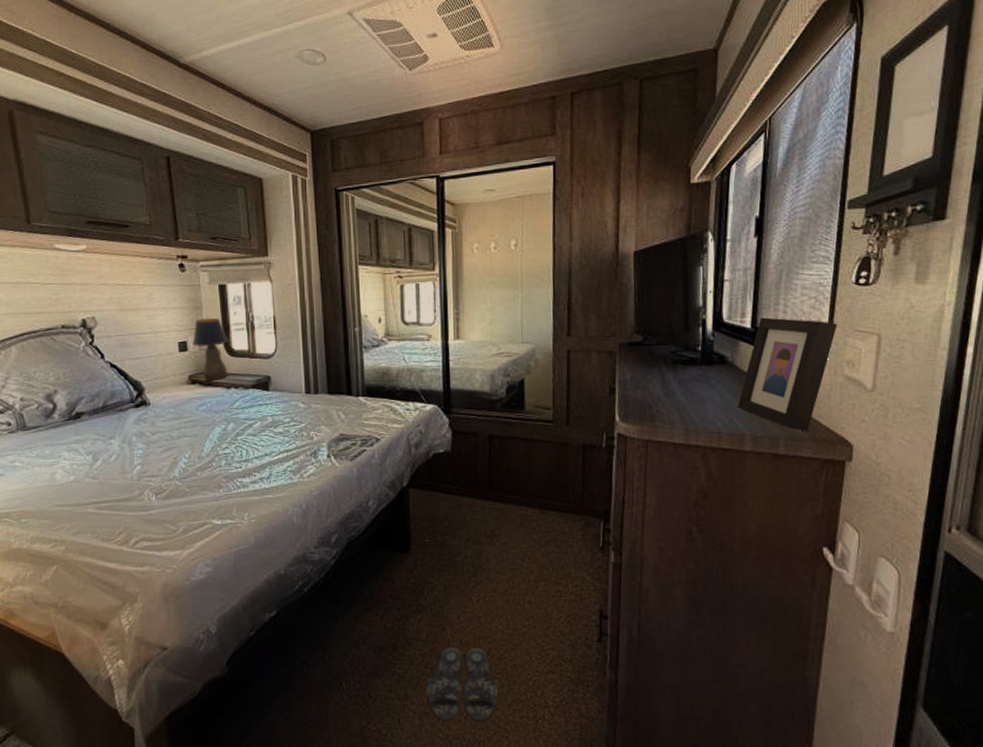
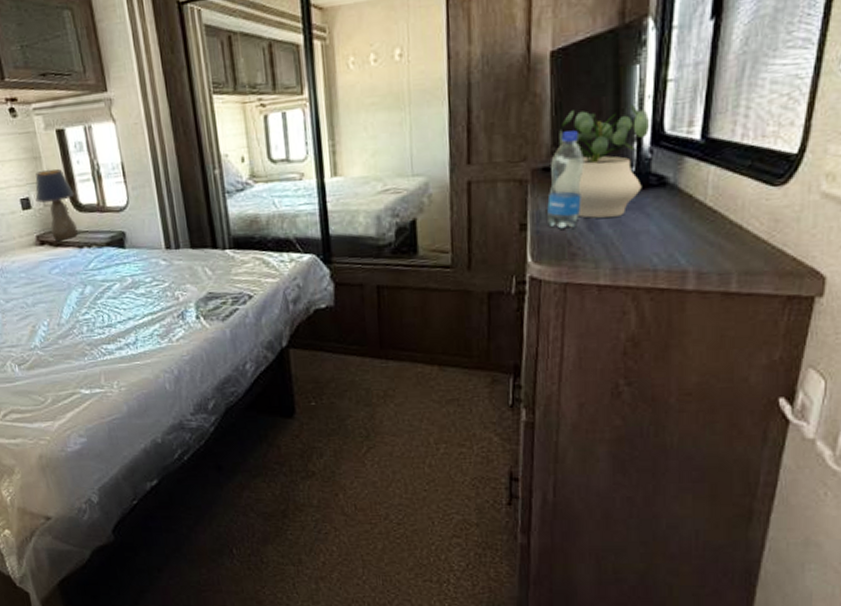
slippers: present [427,647,499,722] -> none [321,512,399,585]
bottle: none [632,314,661,394] -> present [547,130,584,229]
potted plant: none [641,297,712,388] -> present [559,104,651,219]
picture frame: present [738,317,837,432] -> none [680,123,816,264]

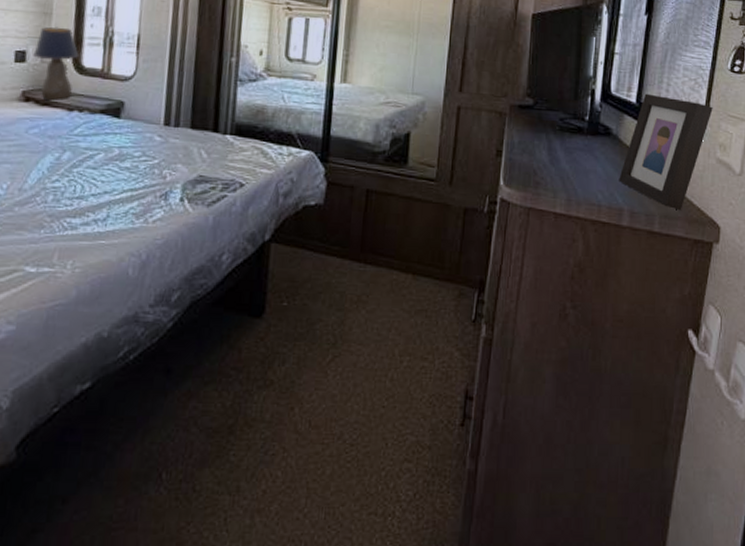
bottle: present [547,130,584,229] -> none [519,78,551,160]
potted plant: present [559,104,651,219] -> none [533,63,601,156]
picture frame: none [680,123,816,264] -> present [619,93,713,211]

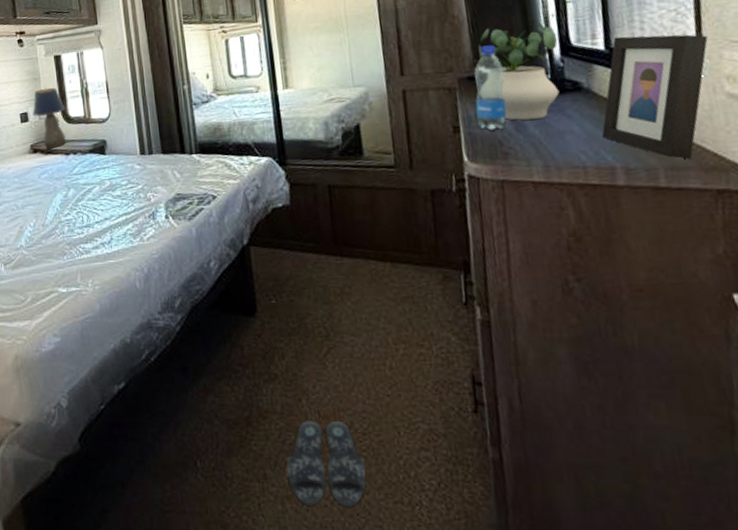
slippers: none [263,430,347,520] -> present [286,420,366,508]
bottle: none [519,78,551,160] -> present [474,45,507,131]
potted plant: none [533,63,601,156] -> present [478,22,560,121]

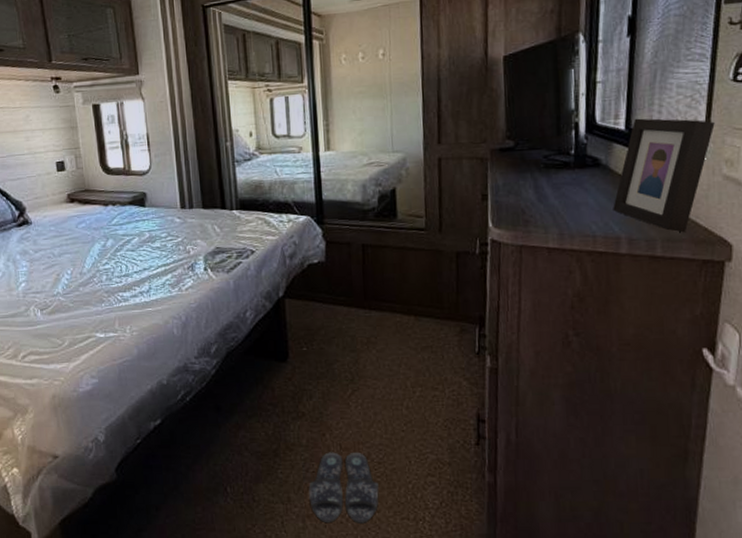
table lamp: present [33,87,66,150] -> none [69,137,104,200]
bottle: present [474,45,507,131] -> none [504,119,533,200]
potted plant: present [478,22,560,121] -> none [512,100,585,192]

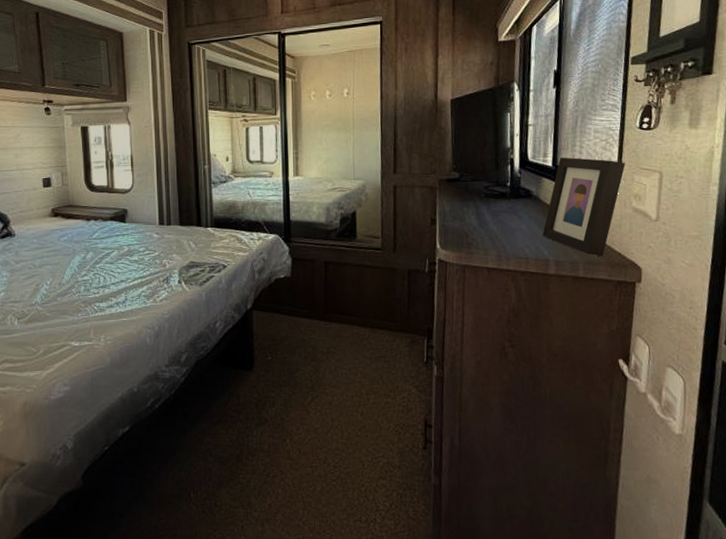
slippers: present [309,451,379,524] -> none [268,456,334,527]

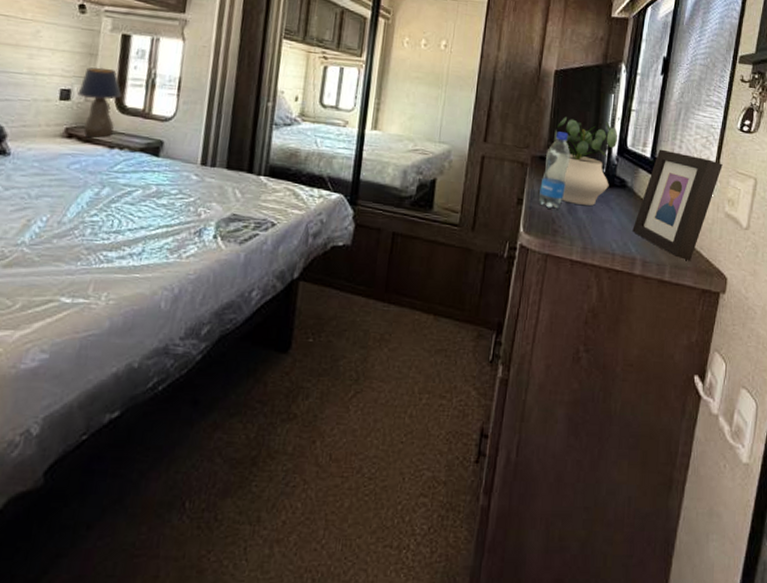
table lamp: none [56,156,89,215] -> present [77,67,122,139]
bottle: none [450,154,475,224] -> present [539,131,571,209]
potted plant: none [457,139,519,218] -> present [554,117,618,206]

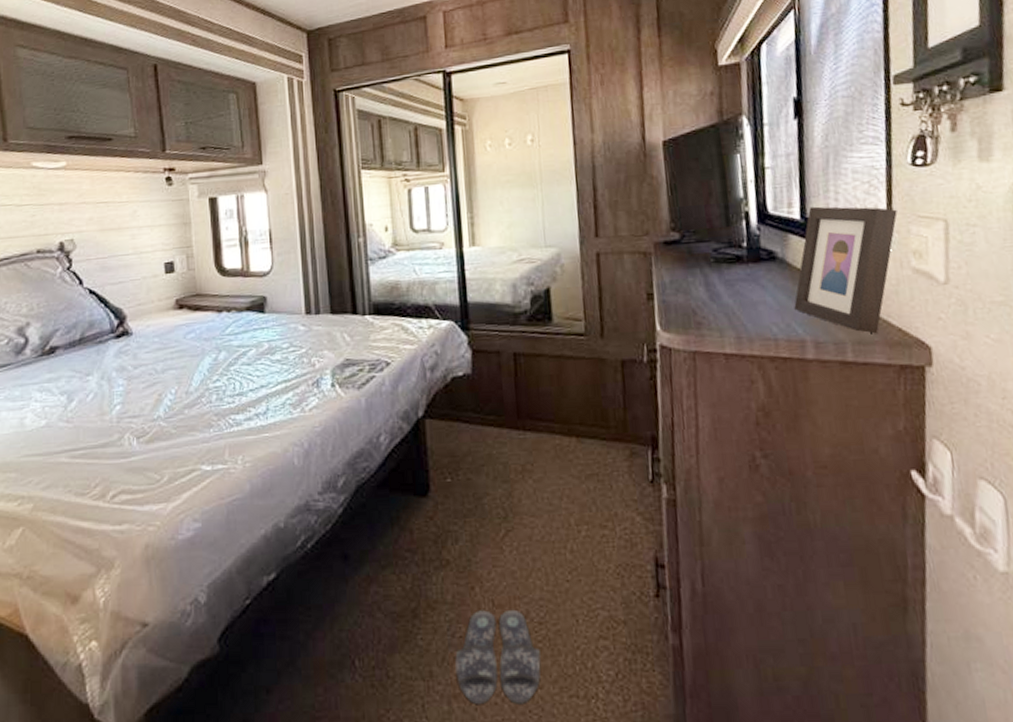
table lamp: present [77,67,122,139] -> none [180,234,220,306]
slippers: none [283,463,365,551] -> present [455,609,541,705]
bottle: present [539,131,571,209] -> none [670,209,702,299]
potted plant: present [554,117,618,206] -> none [675,187,755,289]

